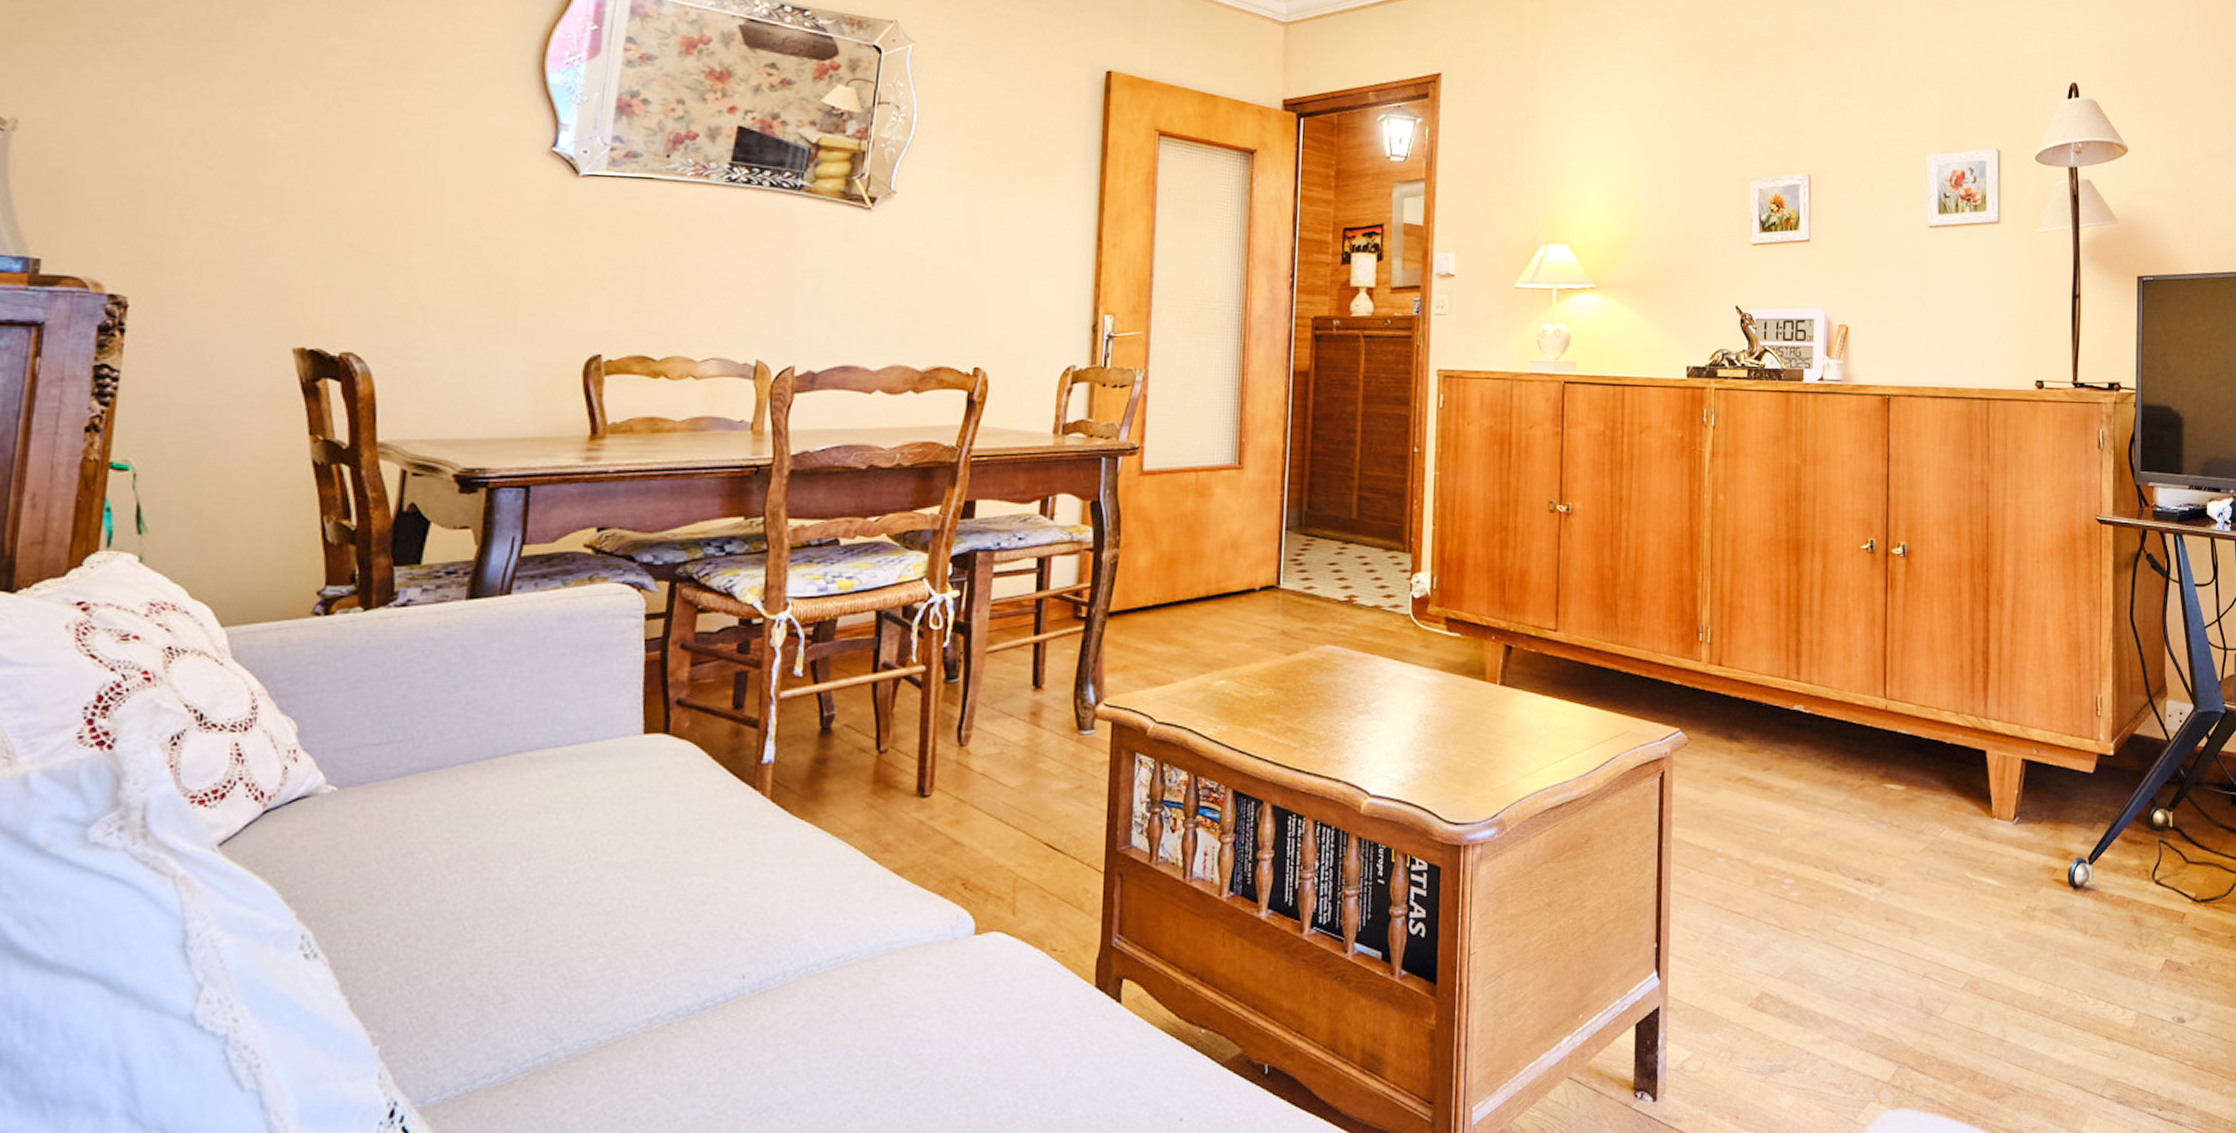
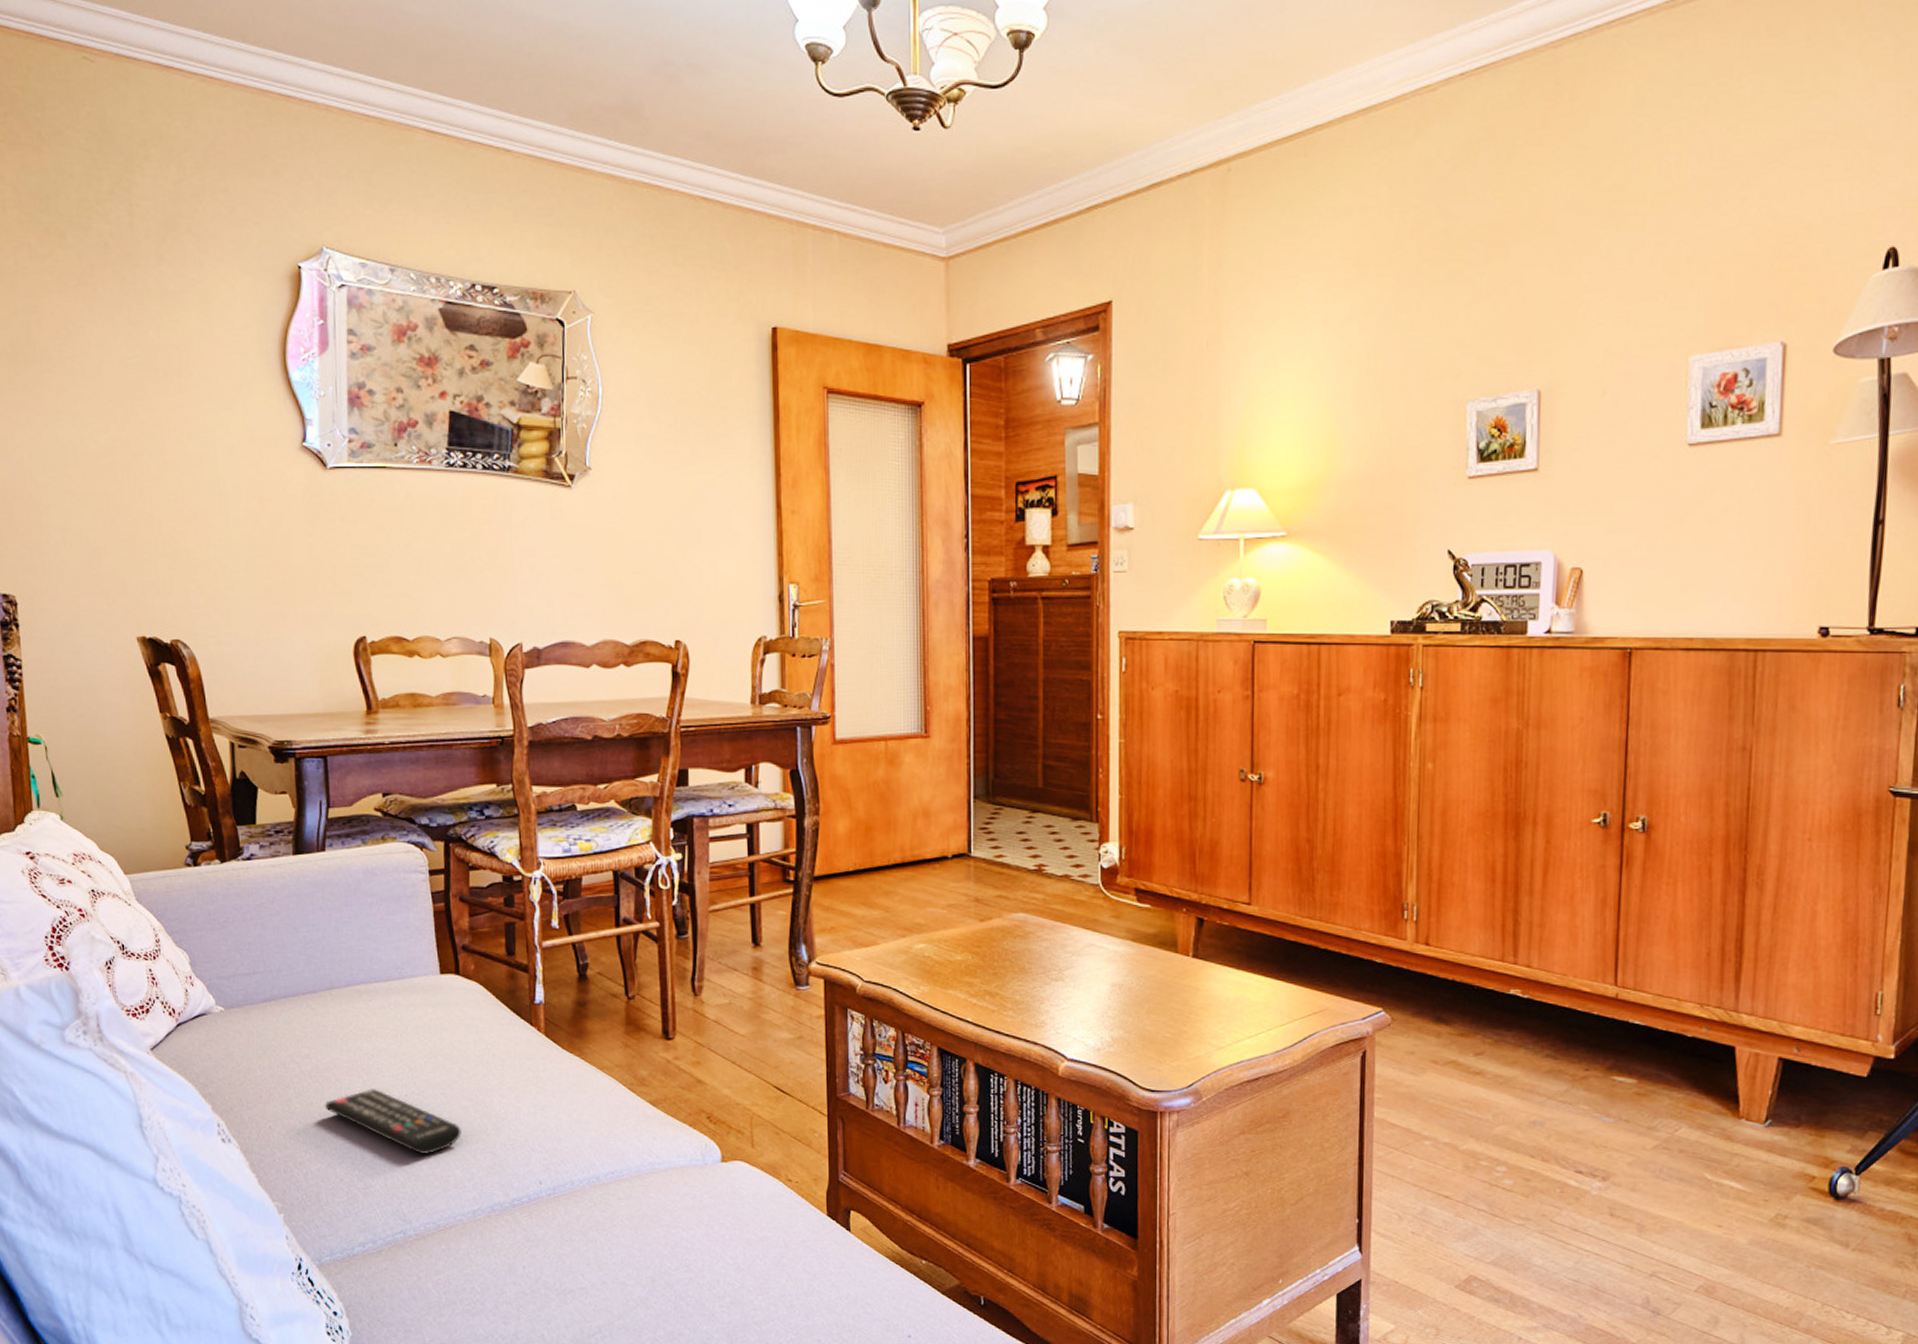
remote control: none [461,876,648,953] -> present [324,1089,463,1154]

